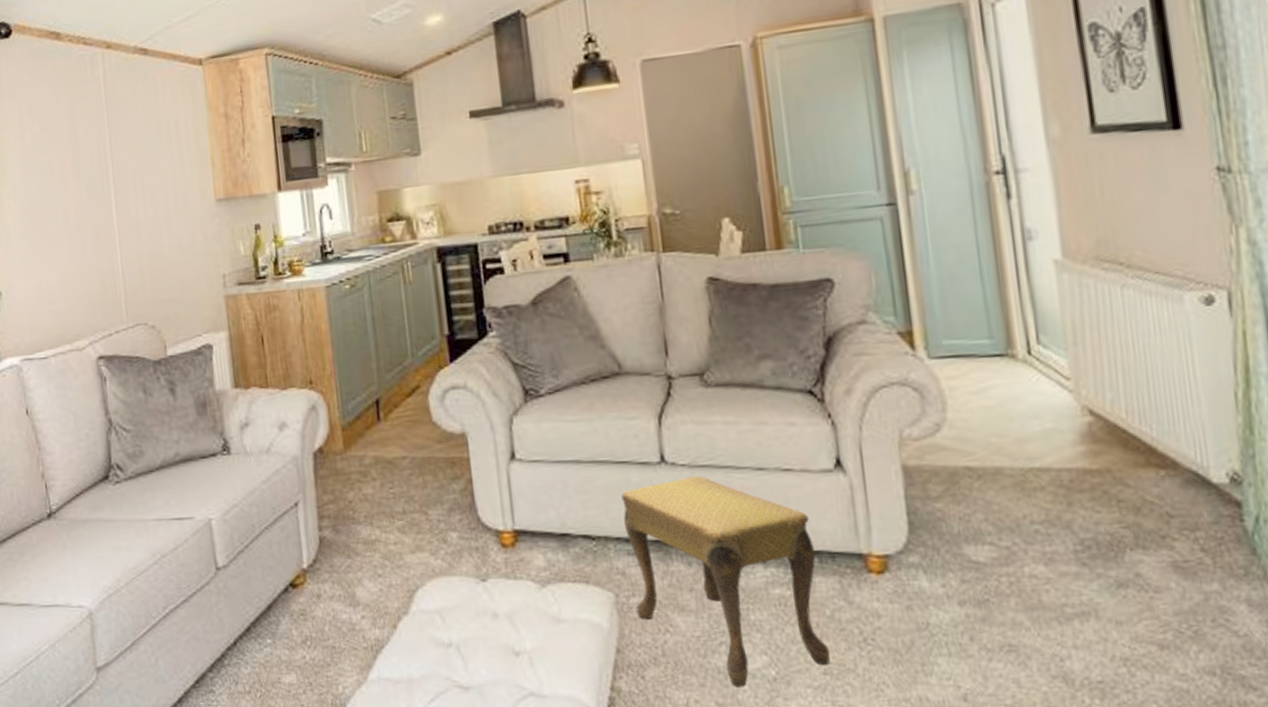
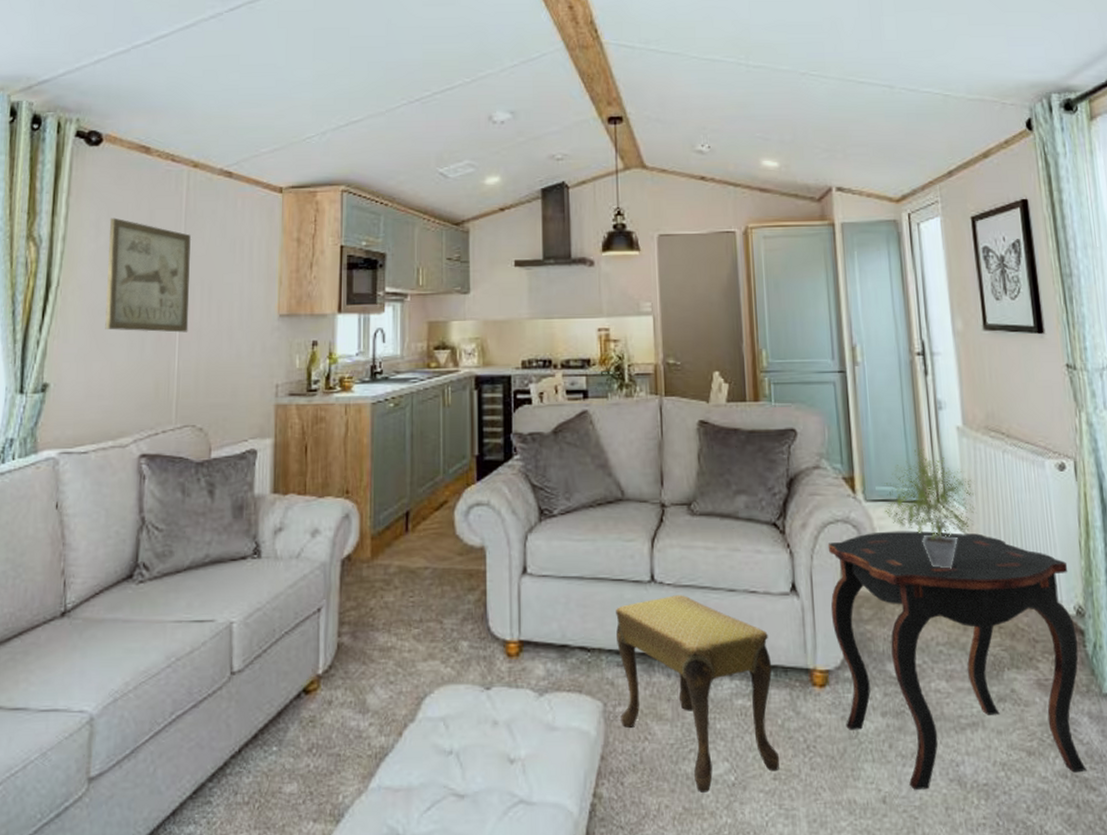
wall art: none [32,113,126,232] -> present [105,217,192,333]
side table: none [880,389,1244,687] -> present [828,531,1087,790]
potted plant: none [953,290,1082,434] -> present [884,448,975,569]

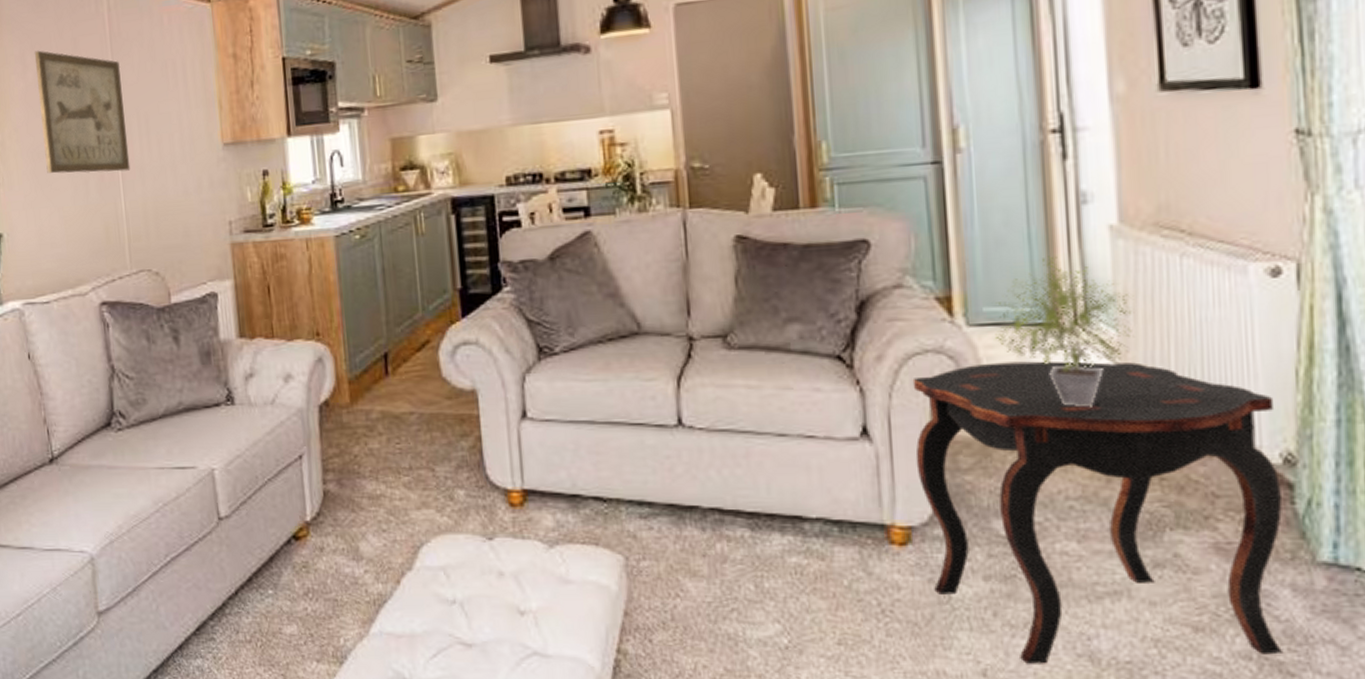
footstool: present [616,595,780,794] -> none [635,441,846,656]

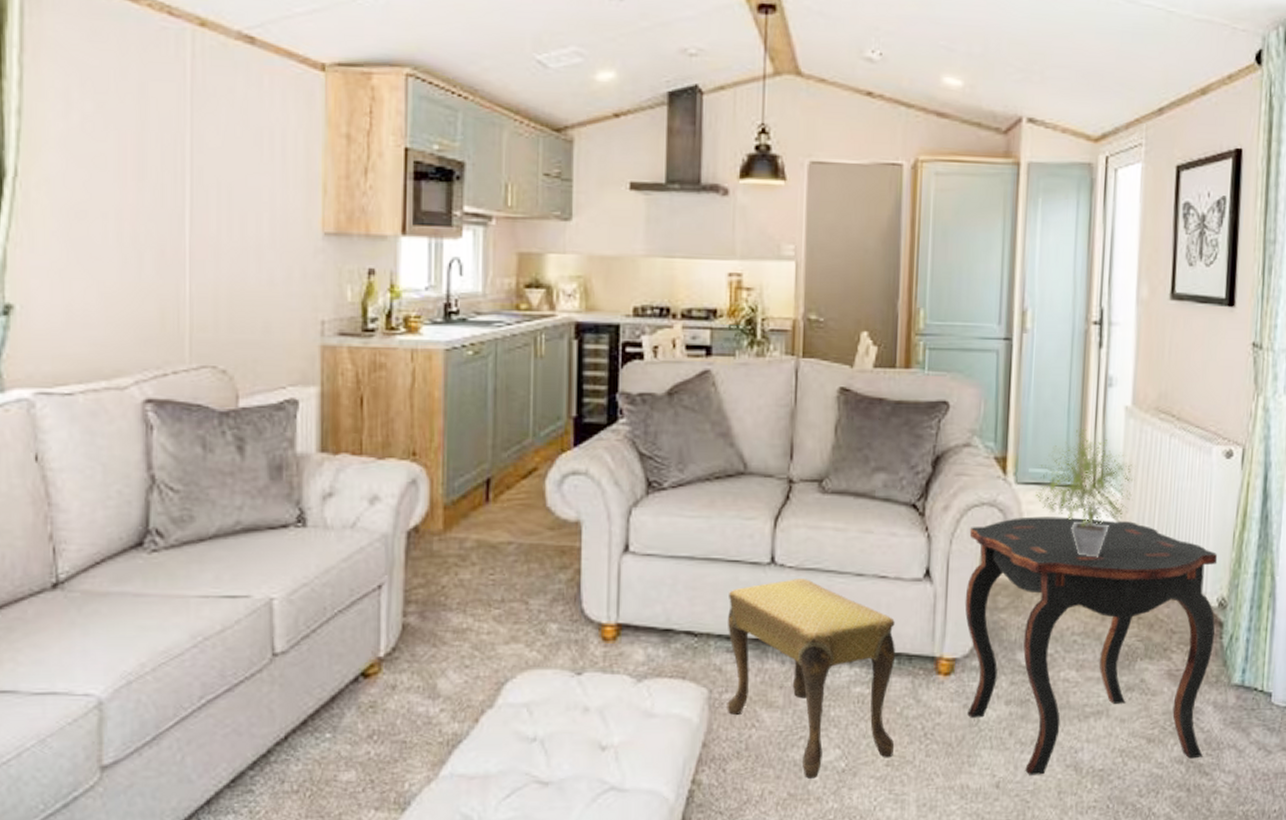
wall art: present [34,50,131,174] -> none [83,87,202,249]
footstool: none [635,441,846,656] -> present [727,579,895,780]

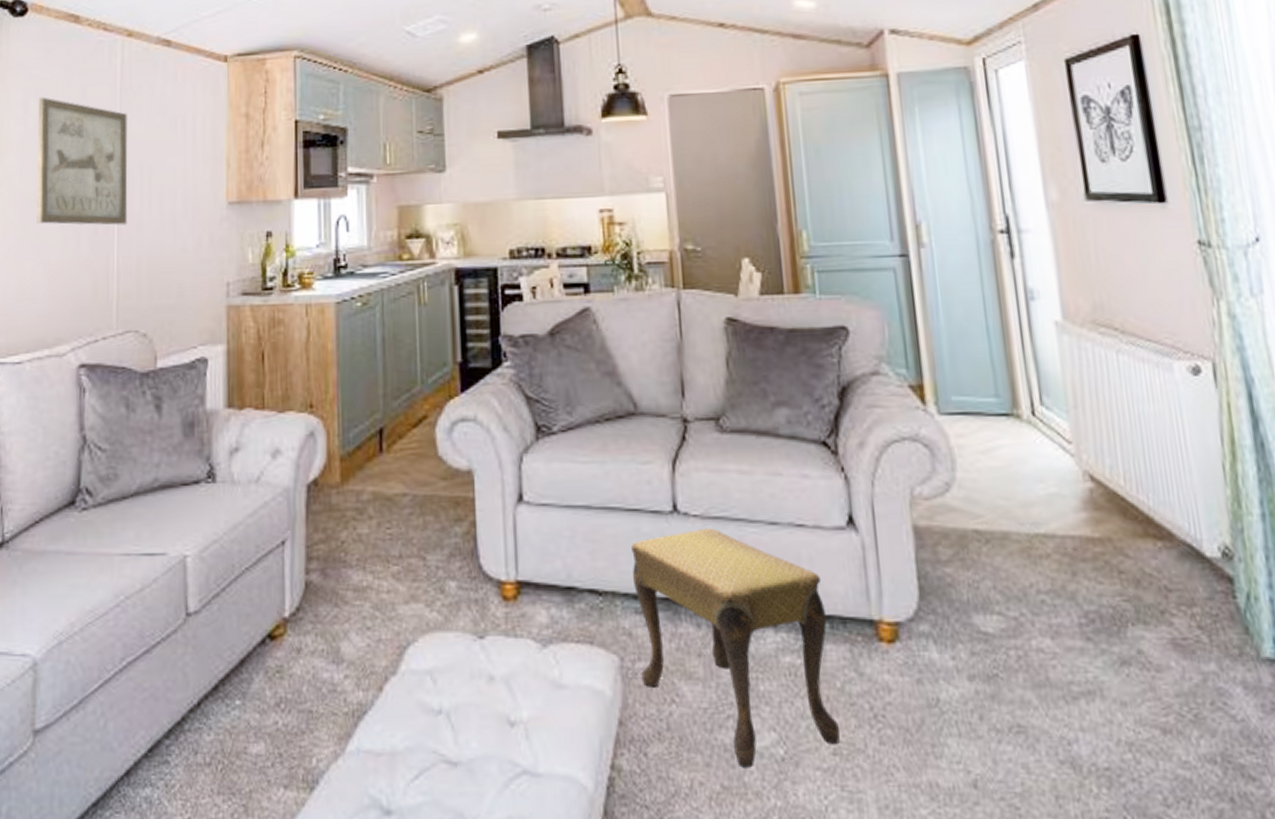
wall art: none [83,87,202,249] -> present [36,97,128,226]
side table: present [964,516,1218,775] -> none [892,451,1242,773]
potted plant: present [1034,428,1133,558] -> none [962,348,1082,499]

